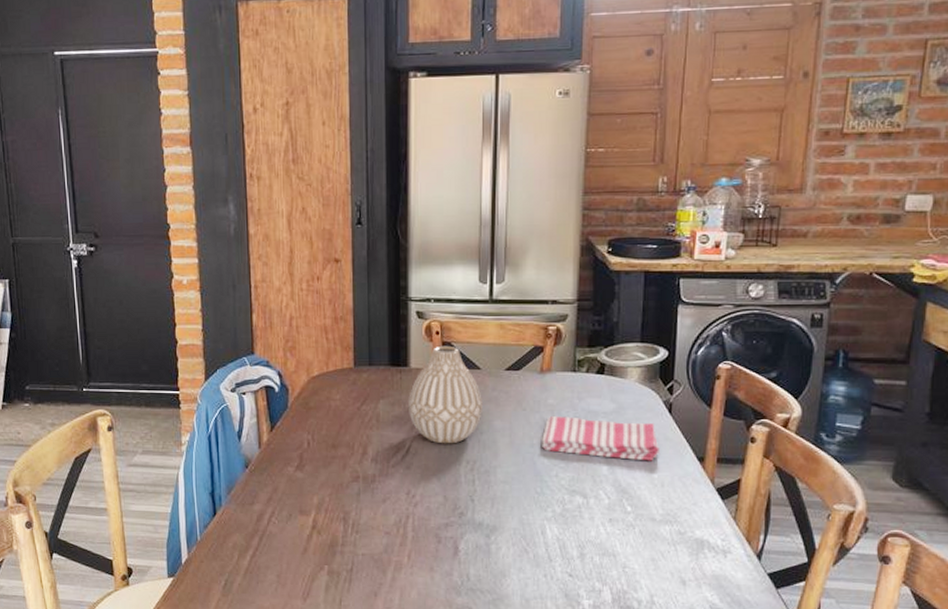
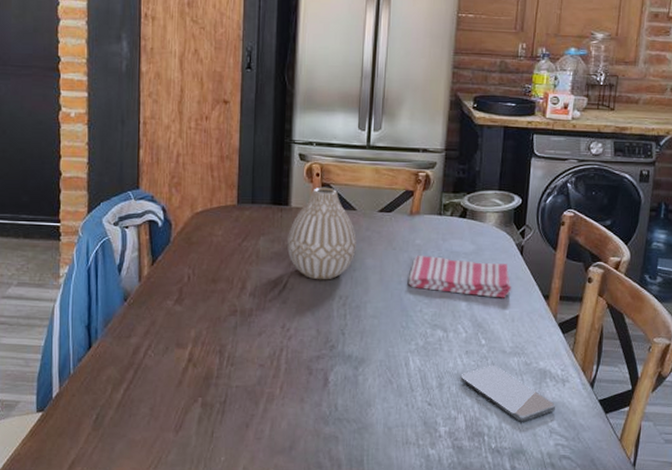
smartphone: none [604,535,717,596] -> present [460,366,556,422]

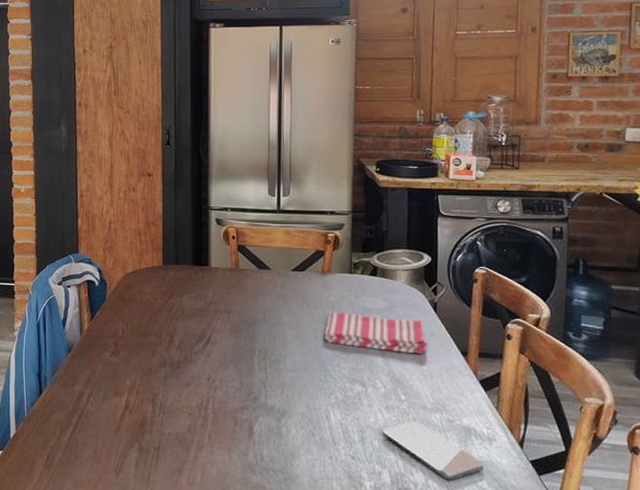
vase: present [287,187,357,280] -> none [209,248,273,335]

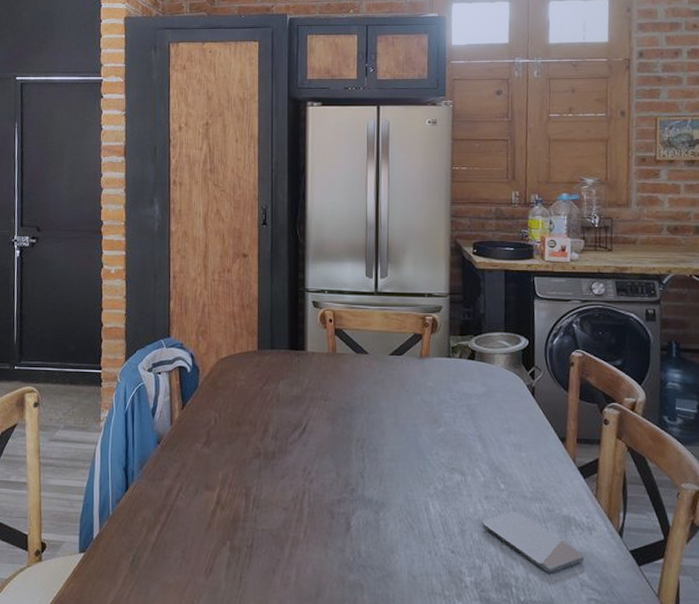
dish towel: present [325,312,429,354] -> none [423,398,527,441]

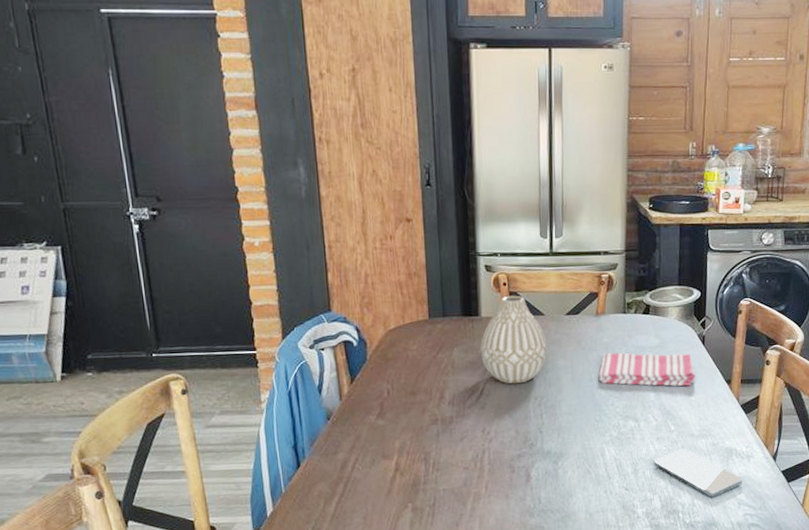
vase: none [305,332,370,423] -> present [480,295,547,384]
dish towel: none [423,398,527,441] -> present [599,352,697,386]

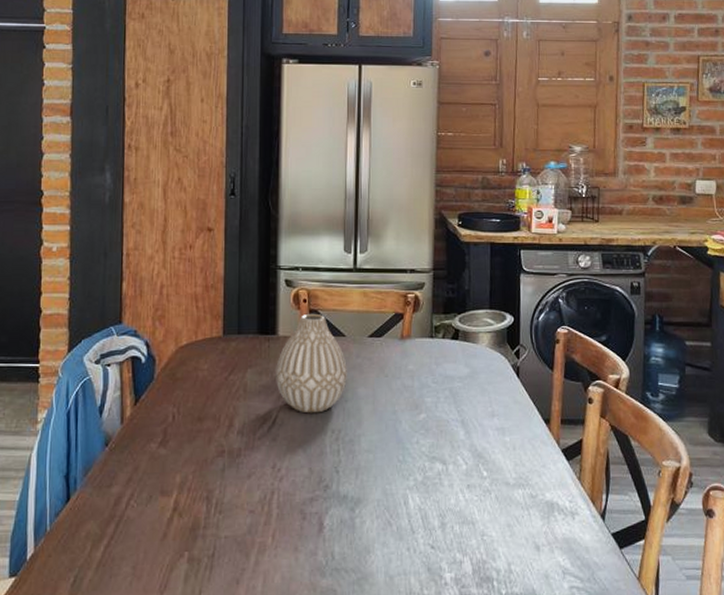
dish towel: present [599,352,697,386] -> none [403,382,511,425]
smartphone: present [653,448,743,497] -> none [463,500,567,563]

